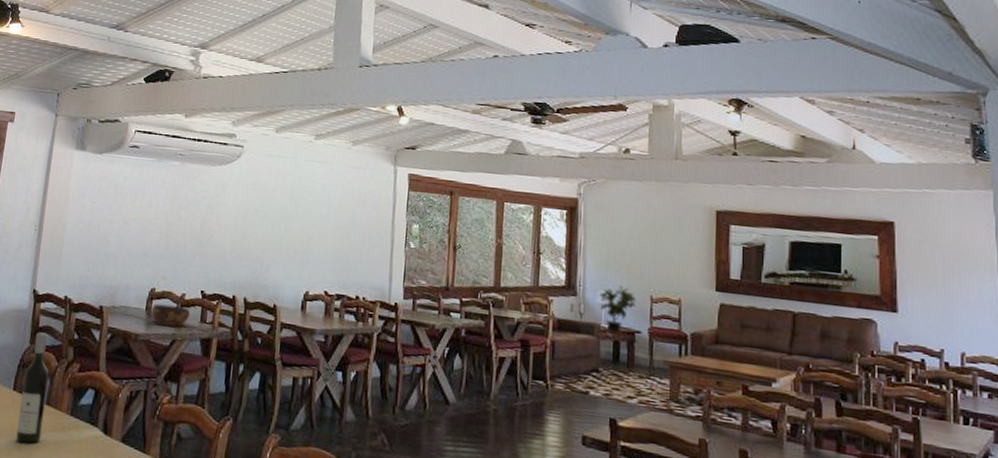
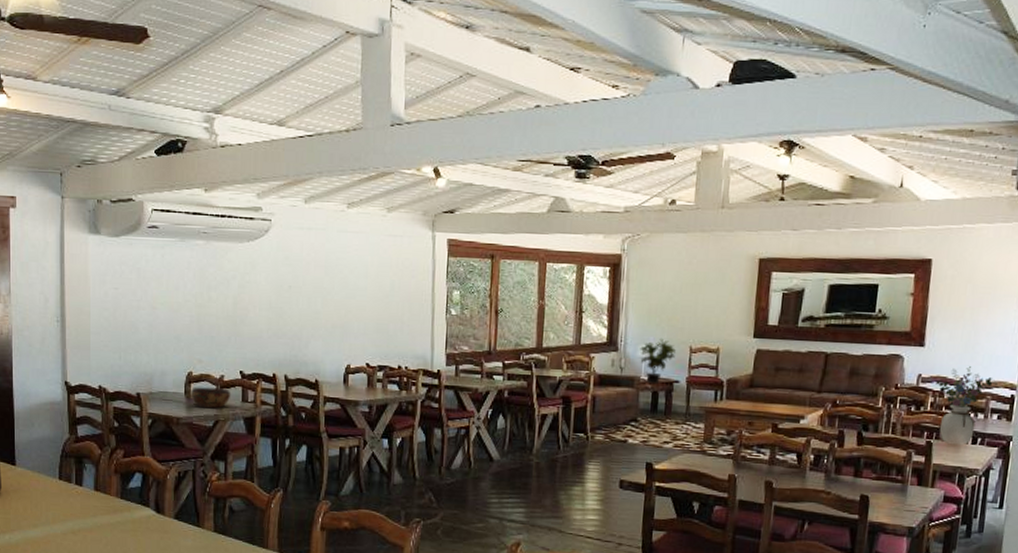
bottle: present [16,332,50,444] -> none [69,422,94,528]
bouquet: none [915,336,982,426] -> present [935,365,998,447]

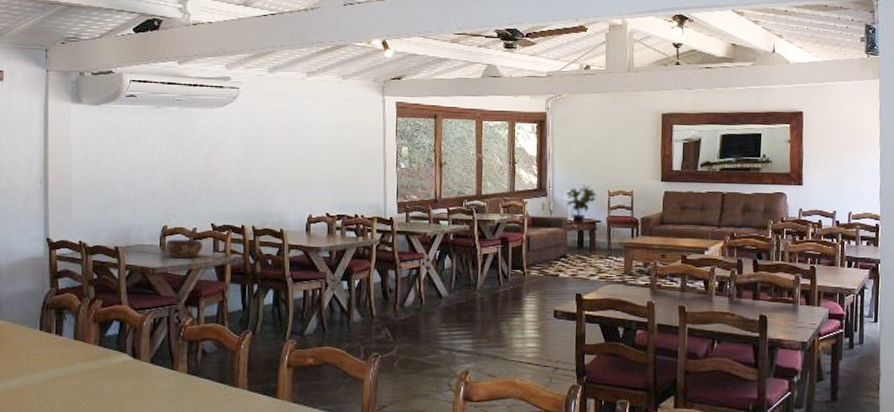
bouquet: present [935,365,998,447] -> none [814,200,864,270]

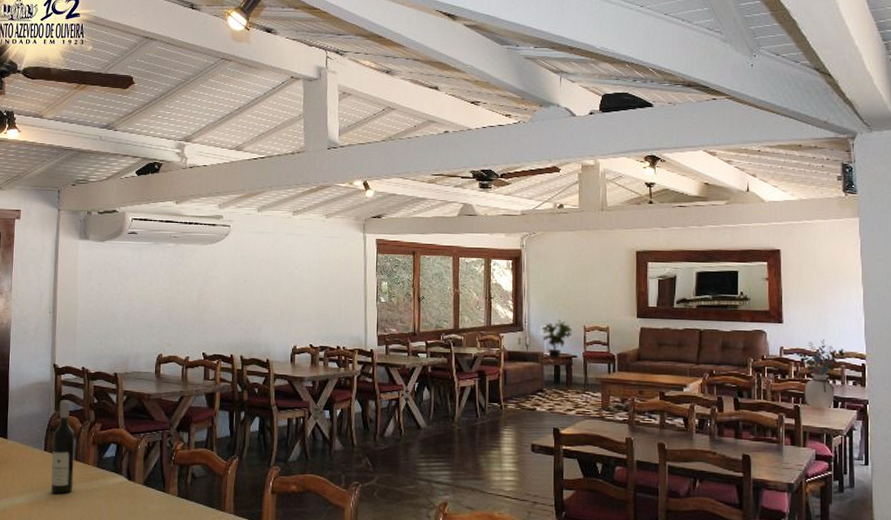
bottle: none [49,276,74,376] -> present [51,400,75,495]
decorative bowl: present [166,239,203,259] -> none [160,367,195,386]
bouquet: none [814,200,864,270] -> present [796,338,849,410]

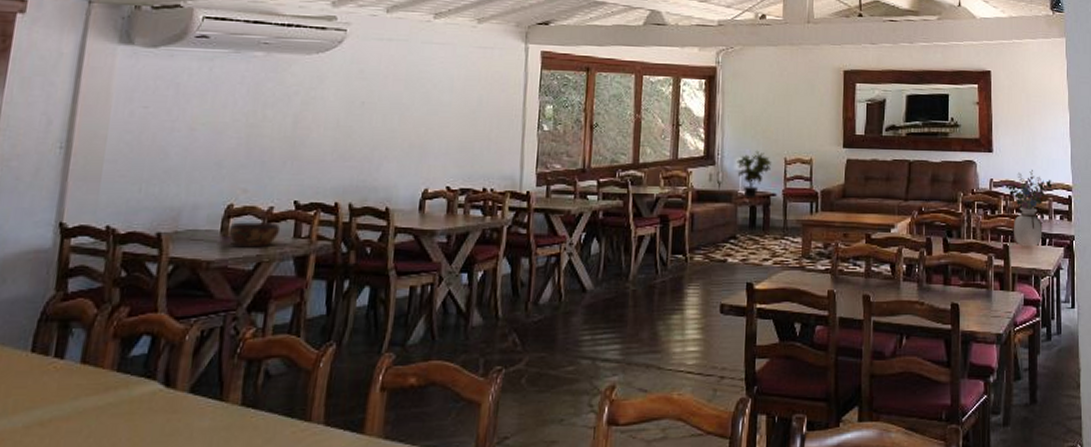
bottle: present [51,400,75,495] -> none [36,275,86,417]
decorative bowl: none [160,367,195,386] -> present [228,222,281,248]

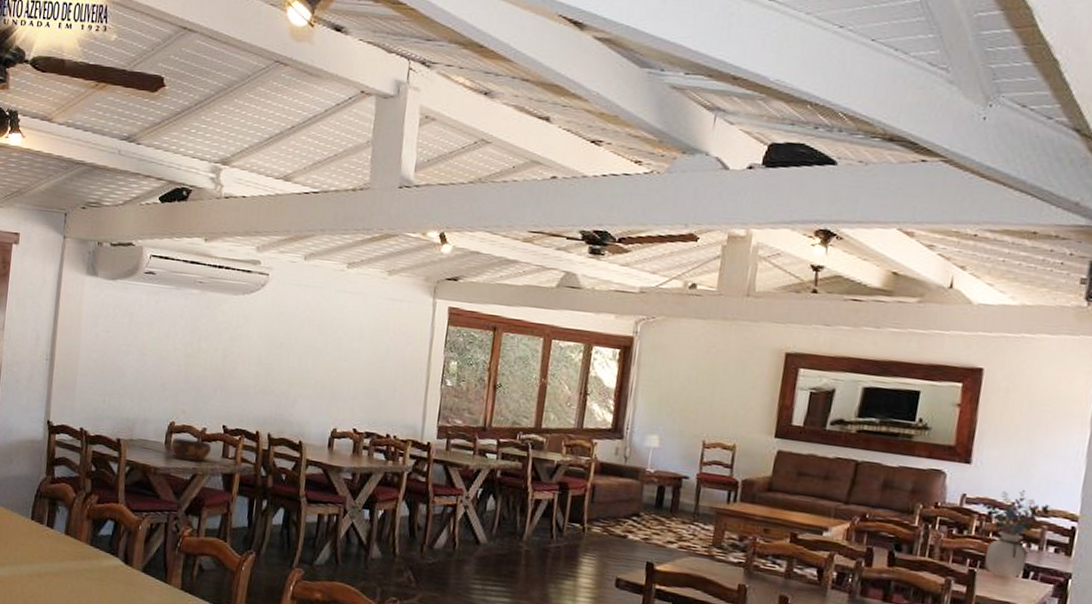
potted plant: present [737,150,771,199] -> none [647,429,687,479]

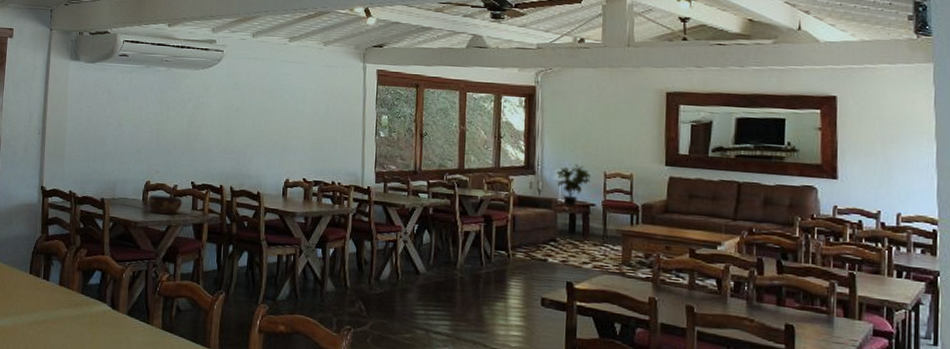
potted plant: none [647,429,687,479] -> present [556,163,590,207]
bouquet: present [982,489,1056,579] -> none [853,199,917,280]

